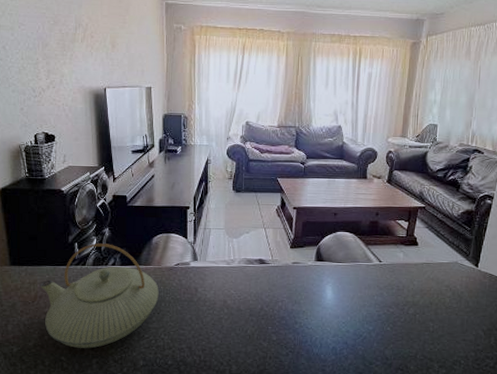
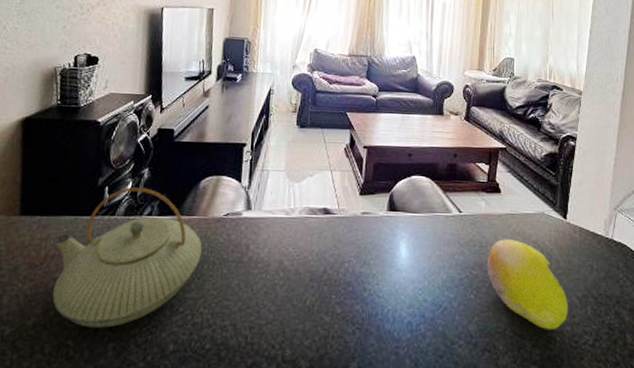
fruit: none [402,284,474,355] -> present [486,239,568,331]

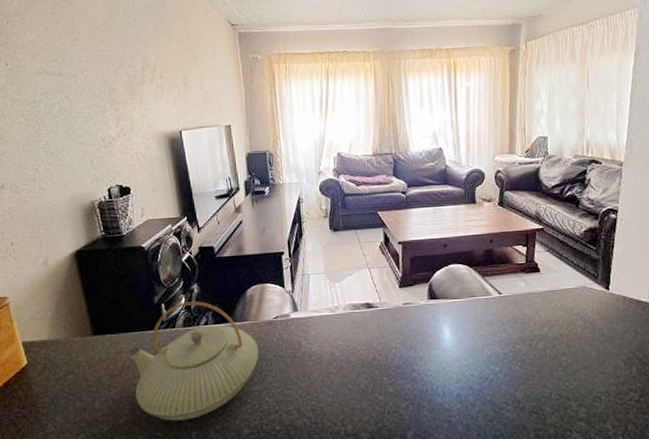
fruit: present [486,239,568,331] -> none [529,314,613,391]

